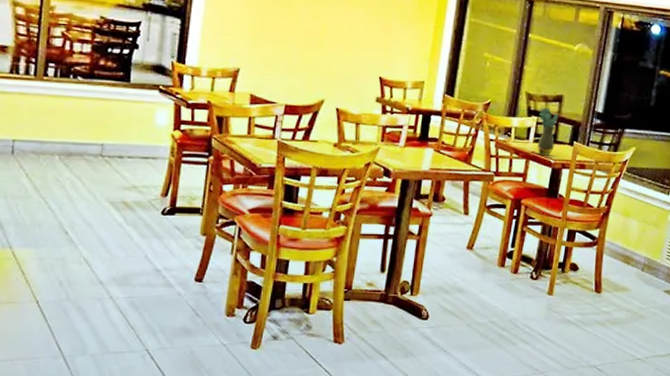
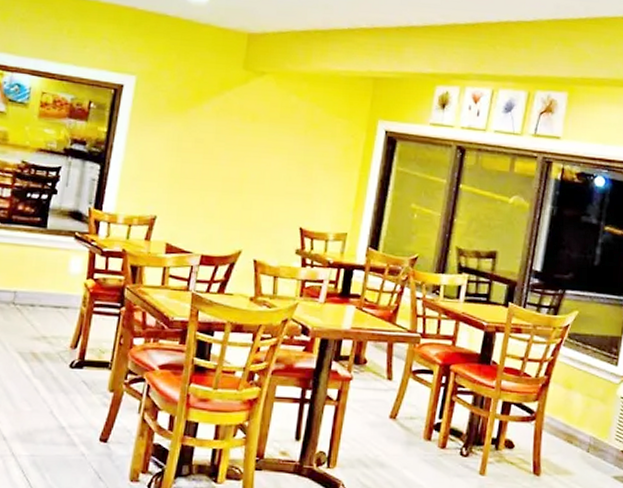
vase: present [537,105,559,156] -> none [468,261,493,318]

